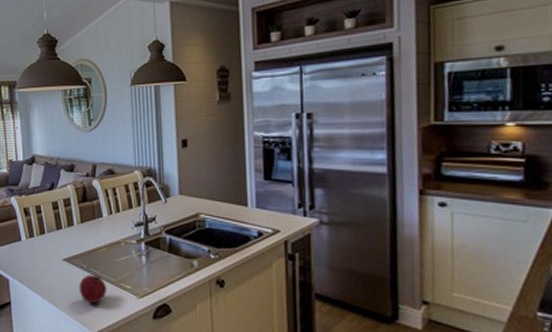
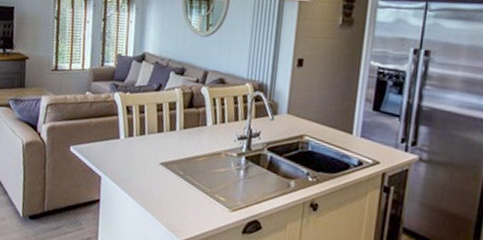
fruit: present [79,274,107,304] -> none [171,181,201,212]

